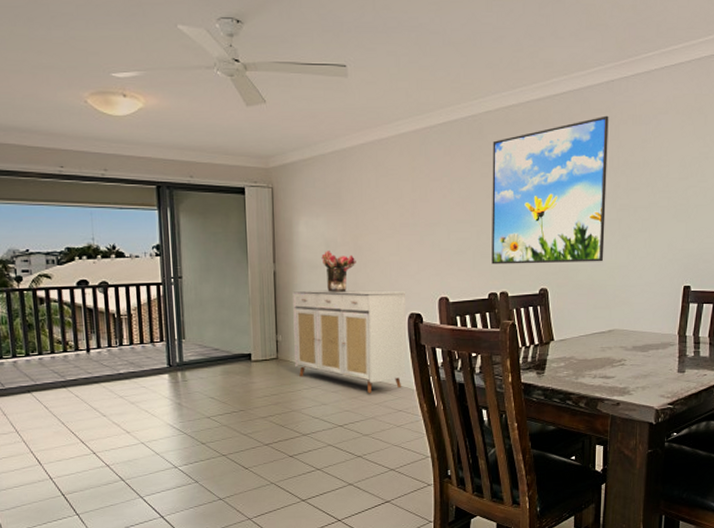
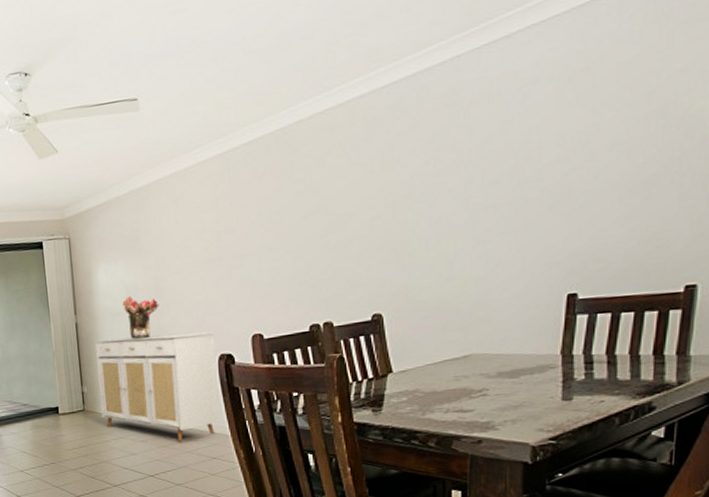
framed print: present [491,115,609,265] -> none [307,99,455,293]

